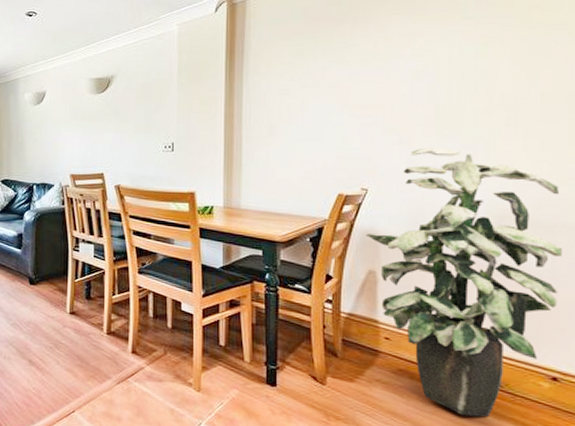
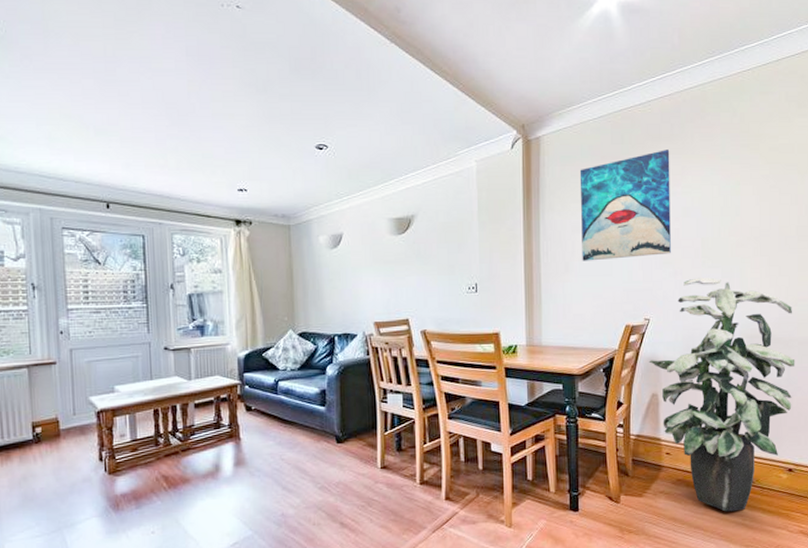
wall art: none [289,10,397,125] -> present [579,150,671,261]

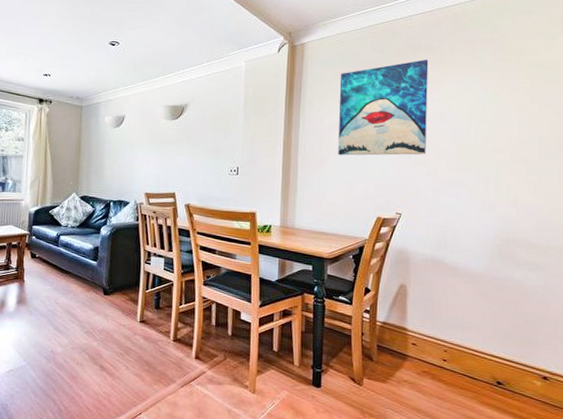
indoor plant: present [649,277,795,512] -> none [398,179,554,412]

